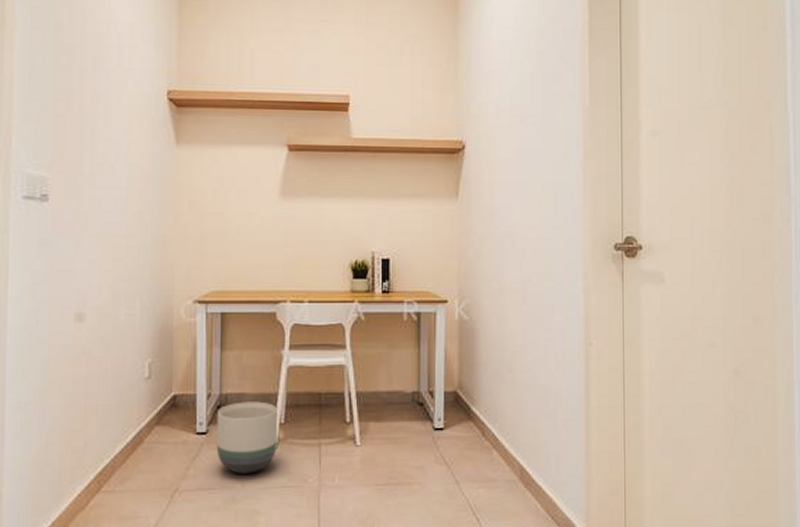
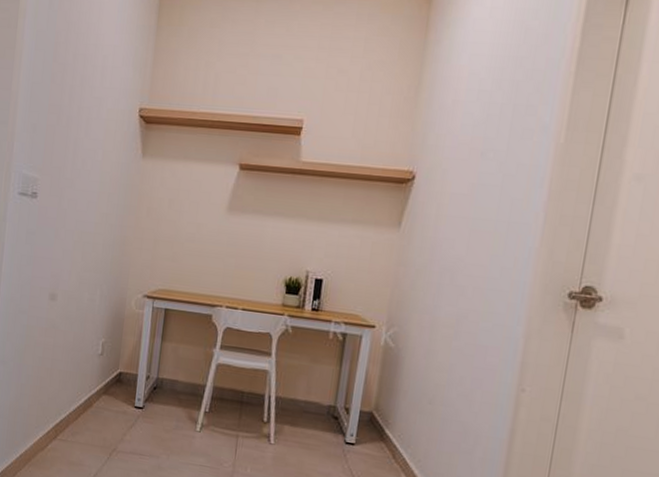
planter: present [216,401,278,474] -> none [149,387,205,449]

